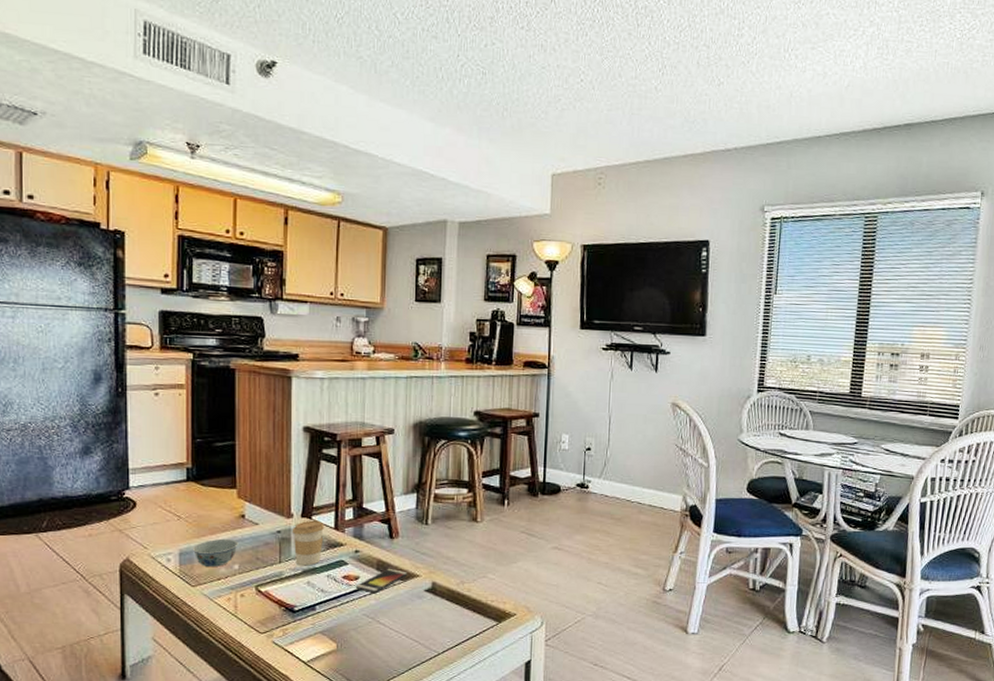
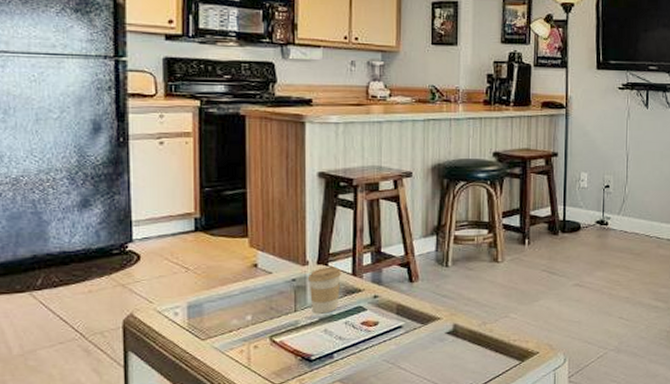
bowl: present [193,538,238,568] -> none [203,289,251,320]
smartphone: present [355,568,408,594] -> none [374,312,429,339]

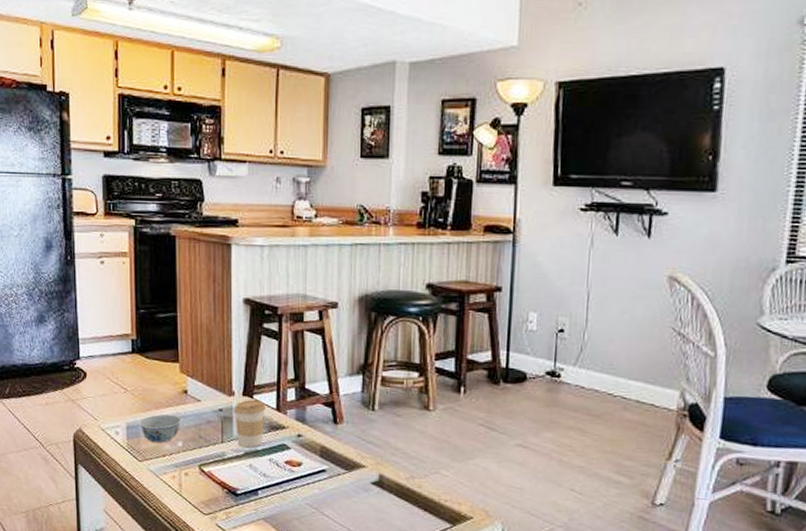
bowl: none [203,289,251,320] -> present [139,414,182,443]

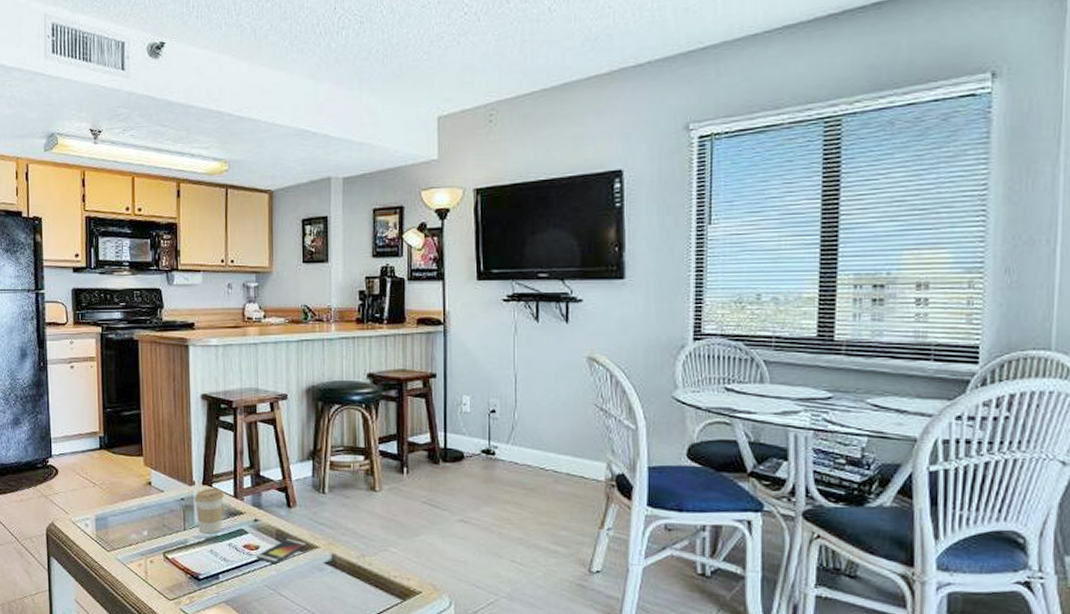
bowl: present [139,414,182,443] -> none [107,505,147,533]
smartphone: none [298,455,353,483] -> present [256,538,307,565]

